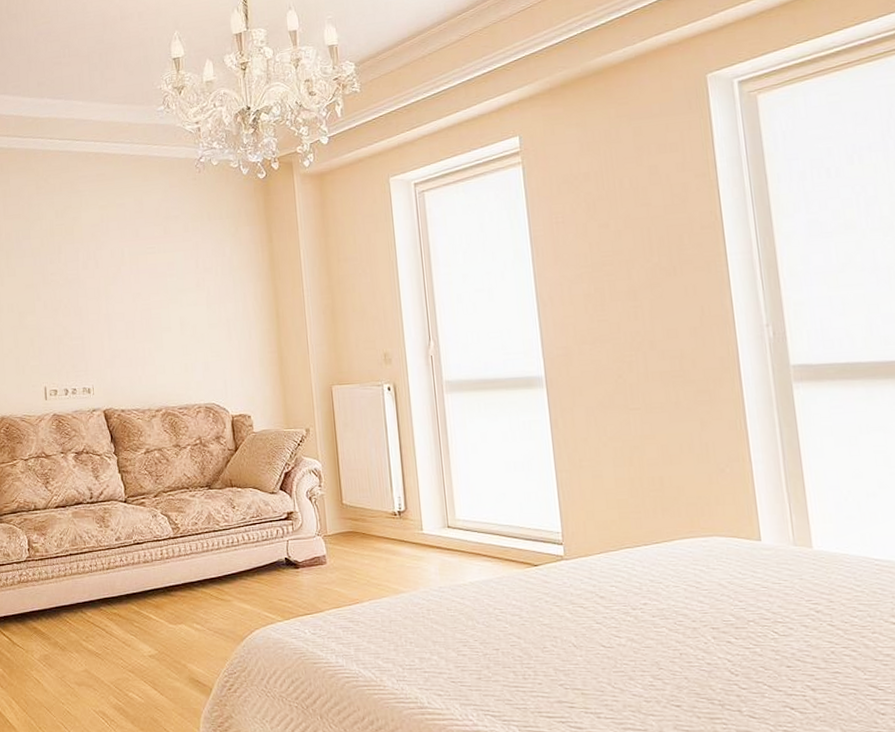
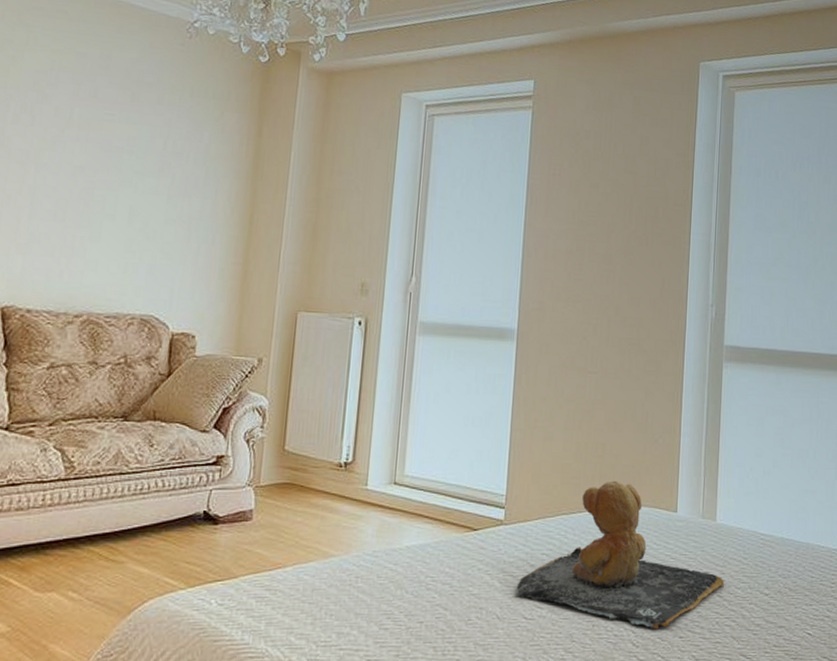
teddy bear: none [589,512,835,658] -> present [516,480,724,629]

